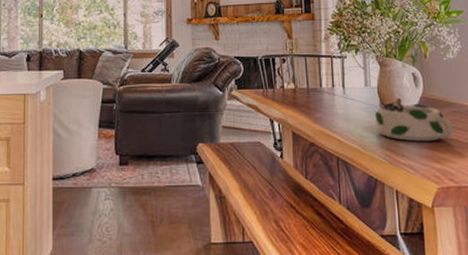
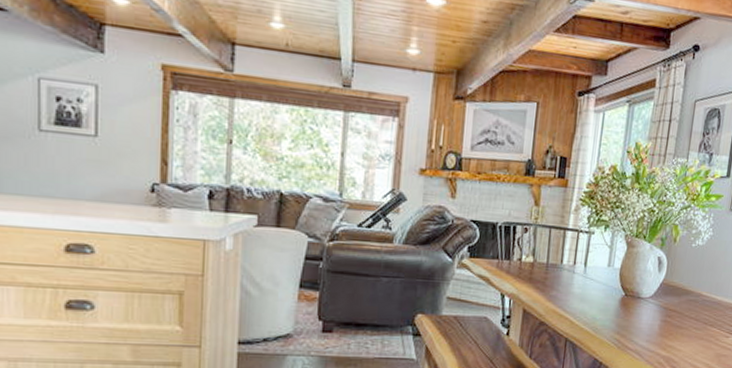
bowl: present [374,97,453,142] -> none [610,281,686,329]

